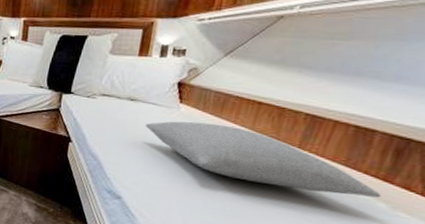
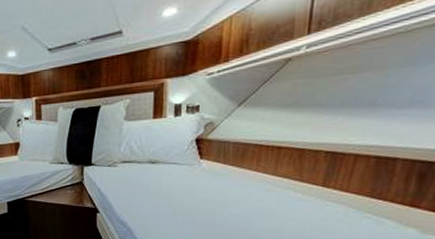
pillow: present [145,121,382,198] -> none [169,174,410,227]

